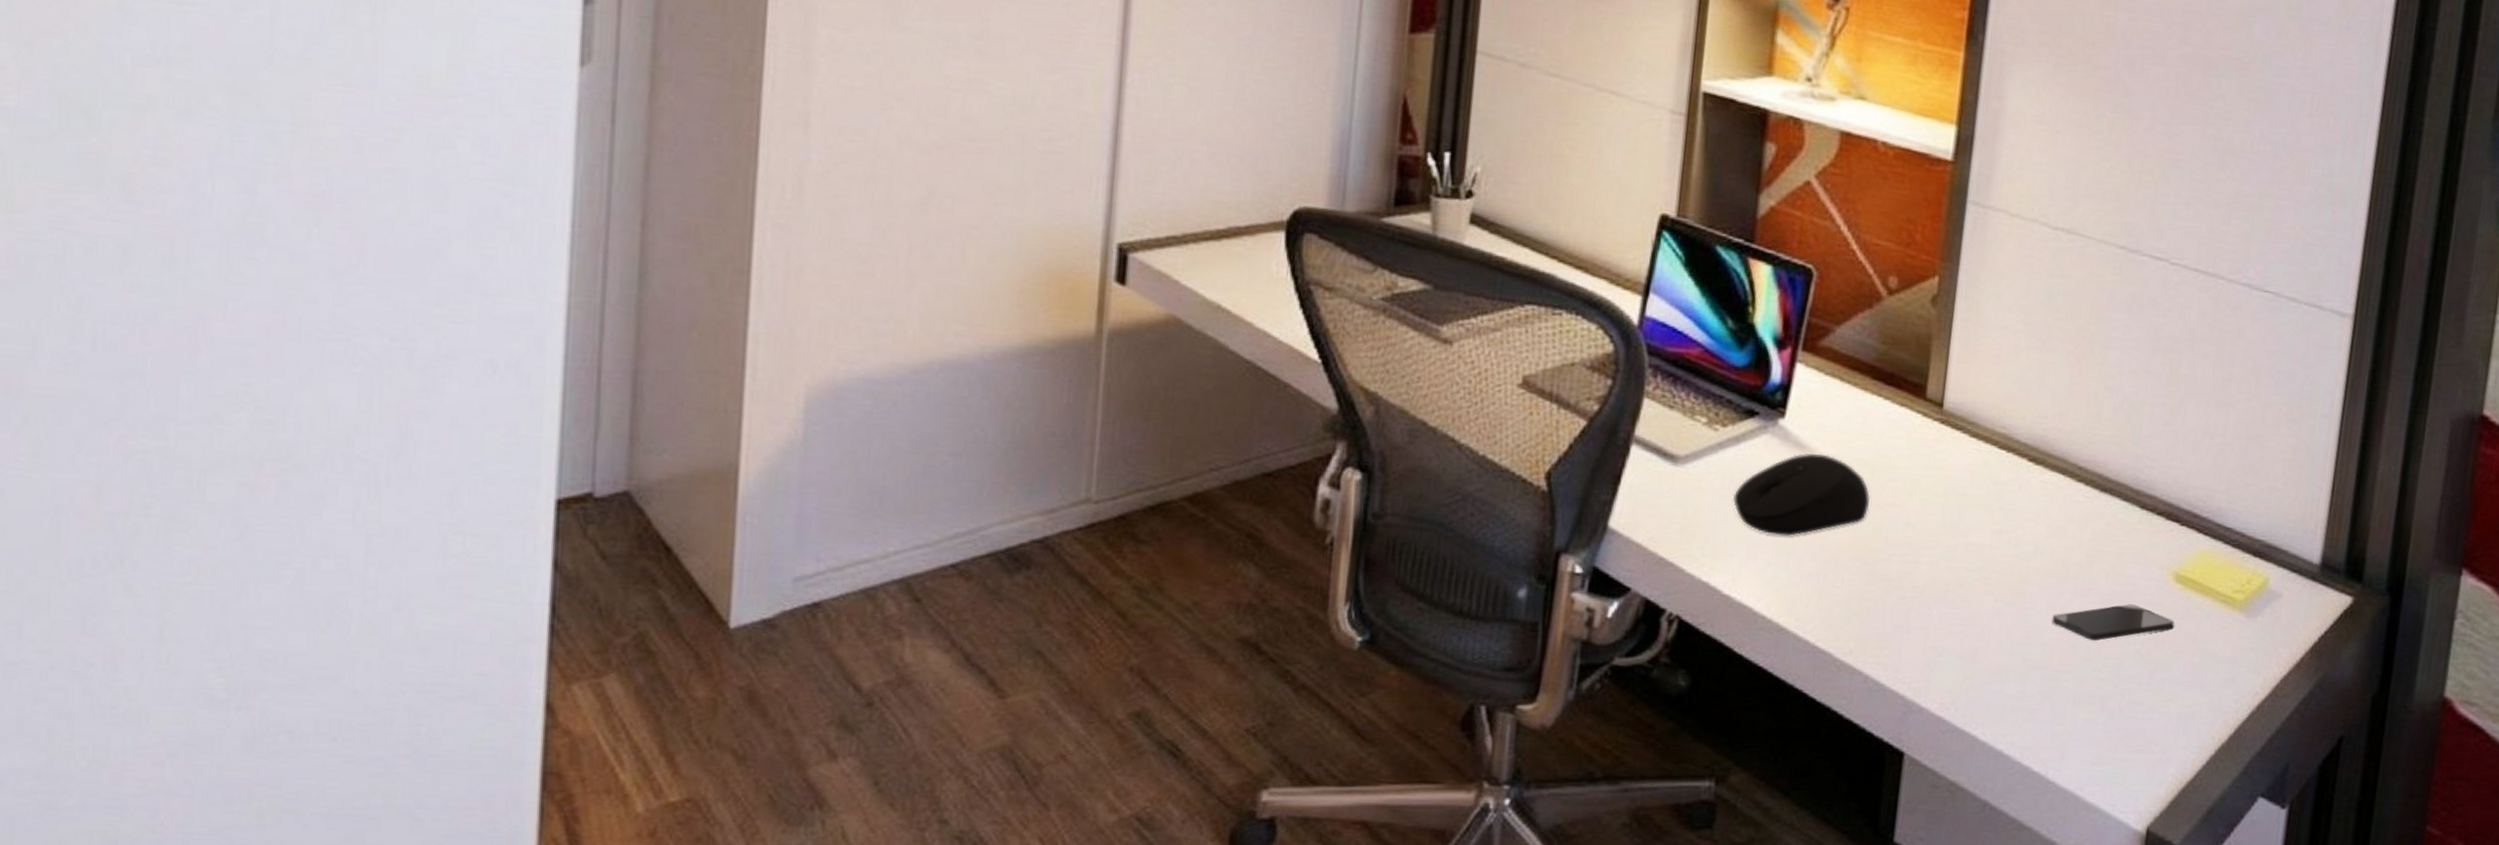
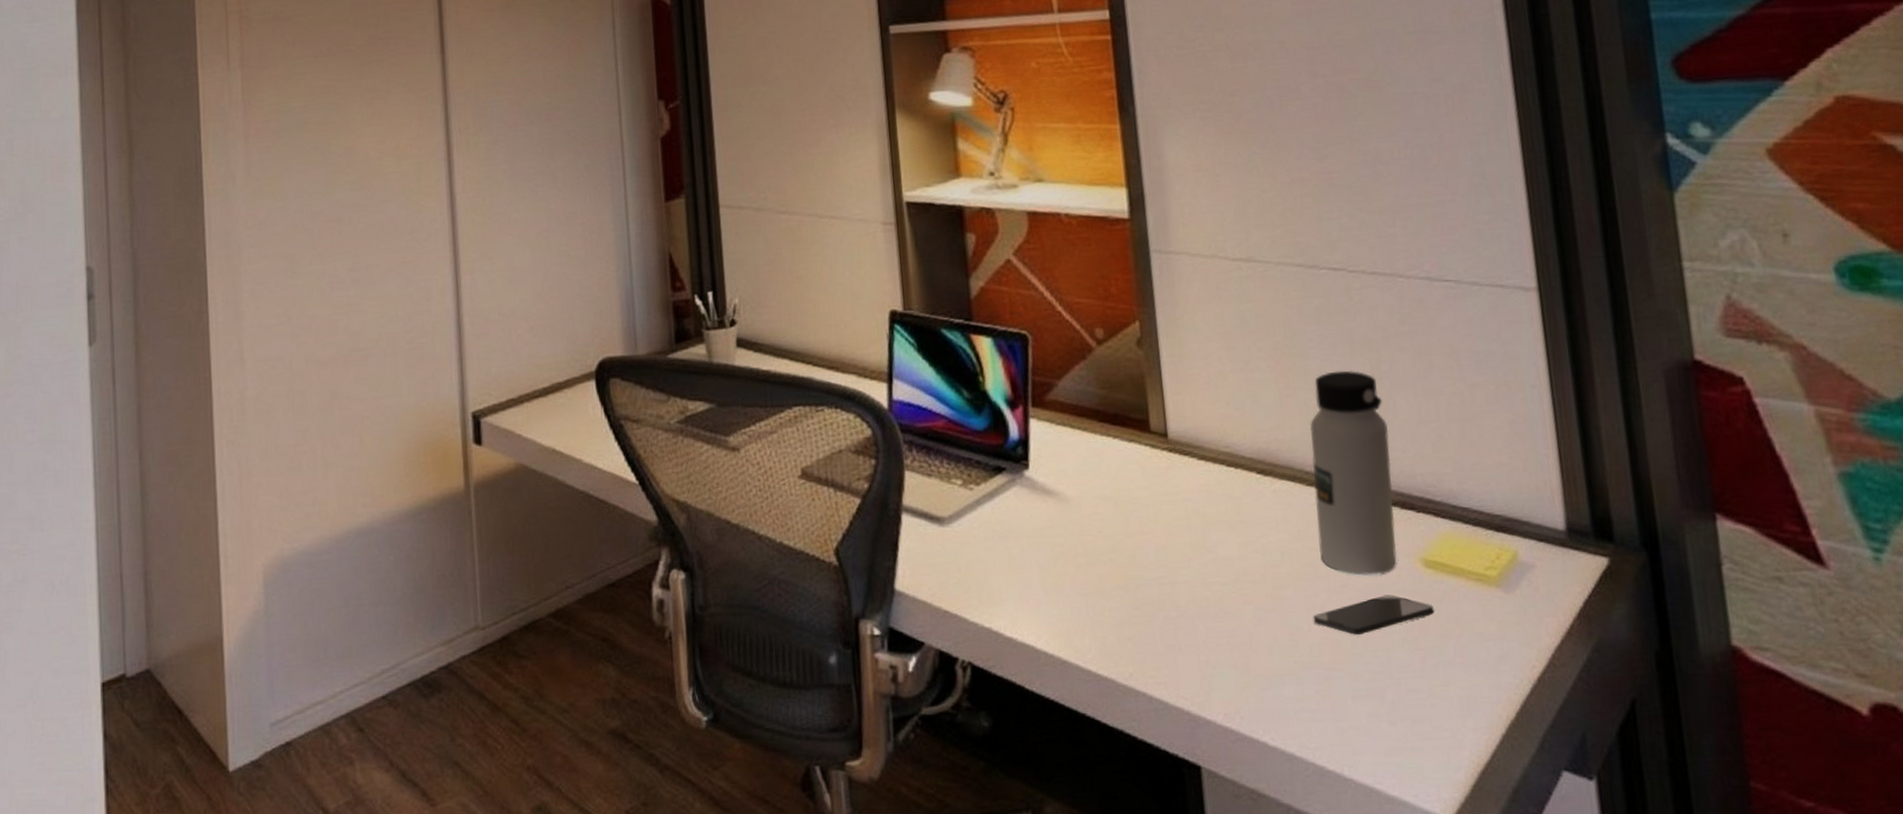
computer mouse: present [1732,453,1871,536] -> none [997,496,1121,576]
water bottle: none [2073,366,2173,583] -> present [1309,370,1397,576]

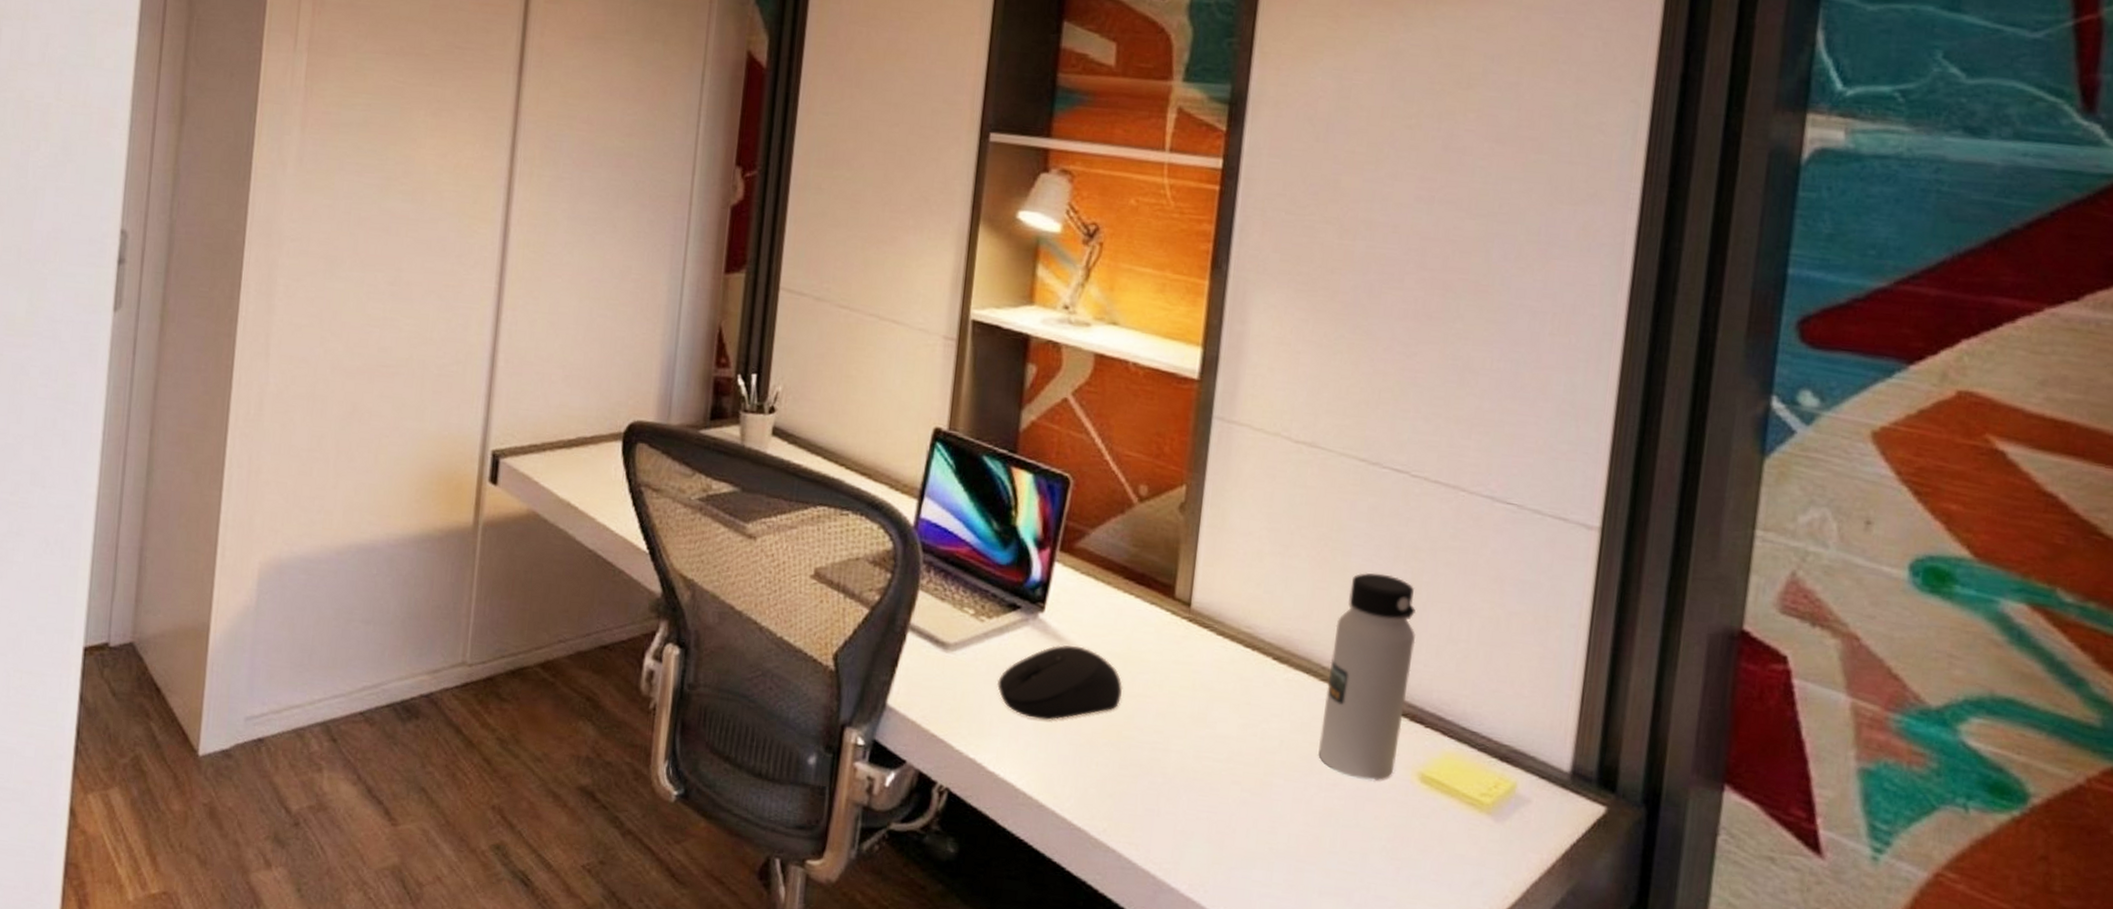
computer mouse: none [997,496,1121,576] -> present [996,645,1123,720]
phone: present [1313,594,1434,635] -> none [1297,801,1420,835]

